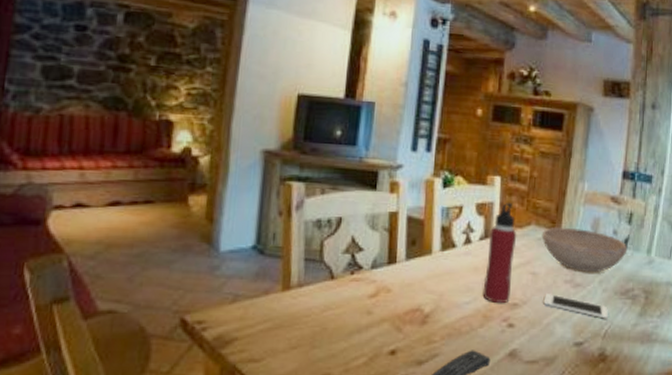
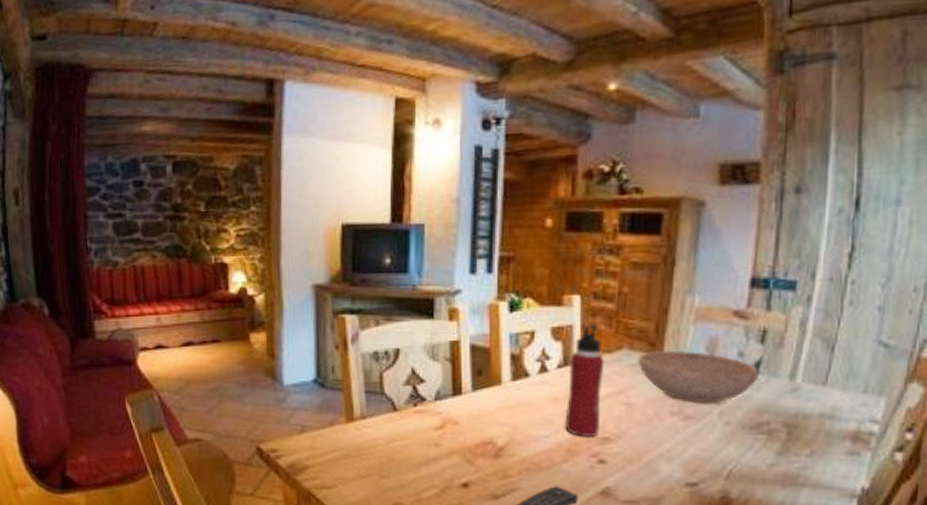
cell phone: present [543,294,609,319] -> none [642,427,734,457]

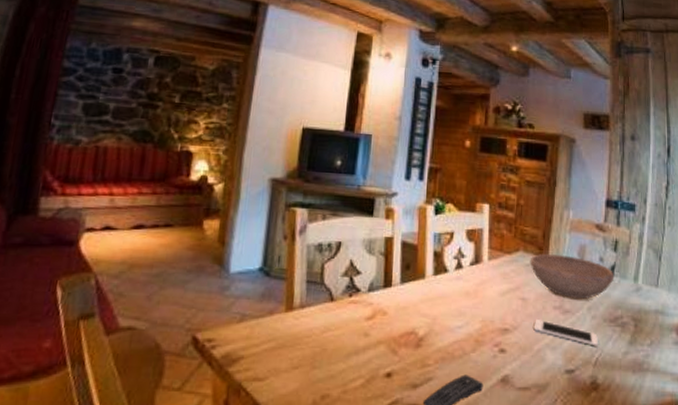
water bottle: present [565,323,605,437] -> none [474,228,506,328]
cell phone: none [642,427,734,457] -> present [533,320,599,347]

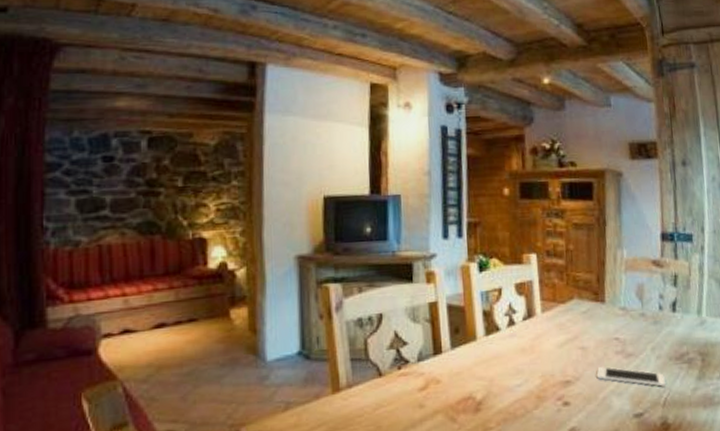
bowl: present [530,253,615,300] -> none [585,297,677,341]

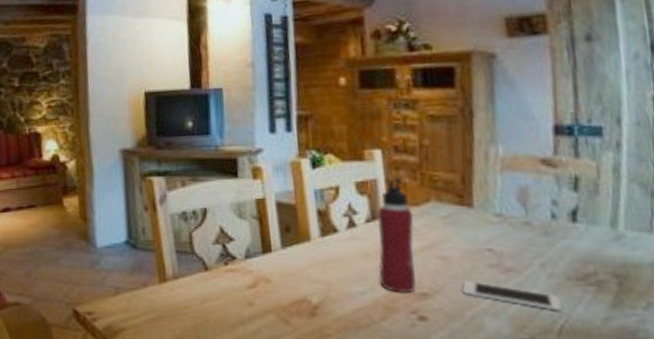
water bottle: none [531,278,562,382] -> present [376,177,416,292]

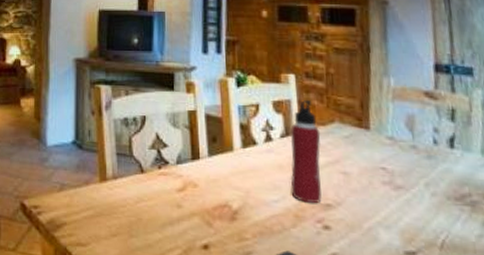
cell phone: present [462,281,563,311] -> none [360,195,444,227]

